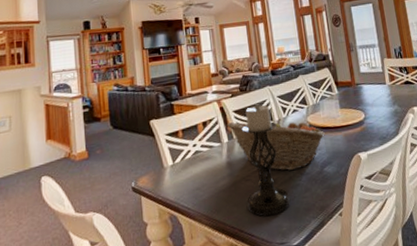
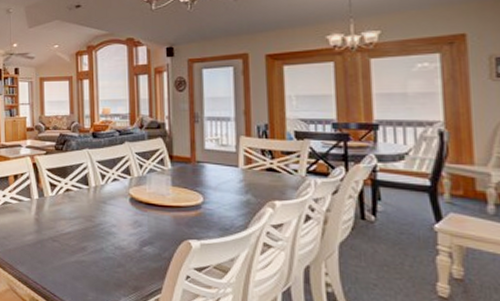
fruit basket: present [226,117,325,171] -> none [38,180,149,242]
candle holder: present [242,104,290,217] -> none [52,166,99,282]

